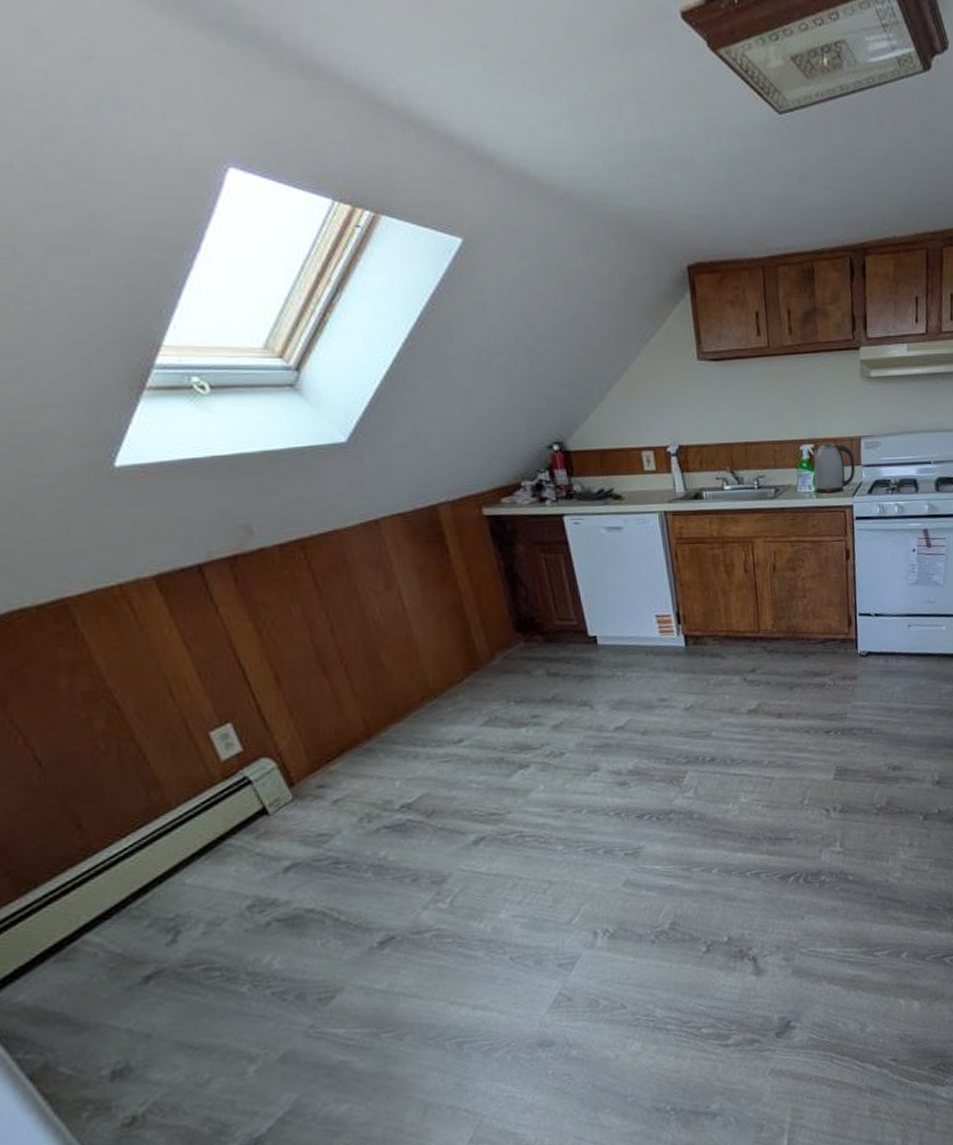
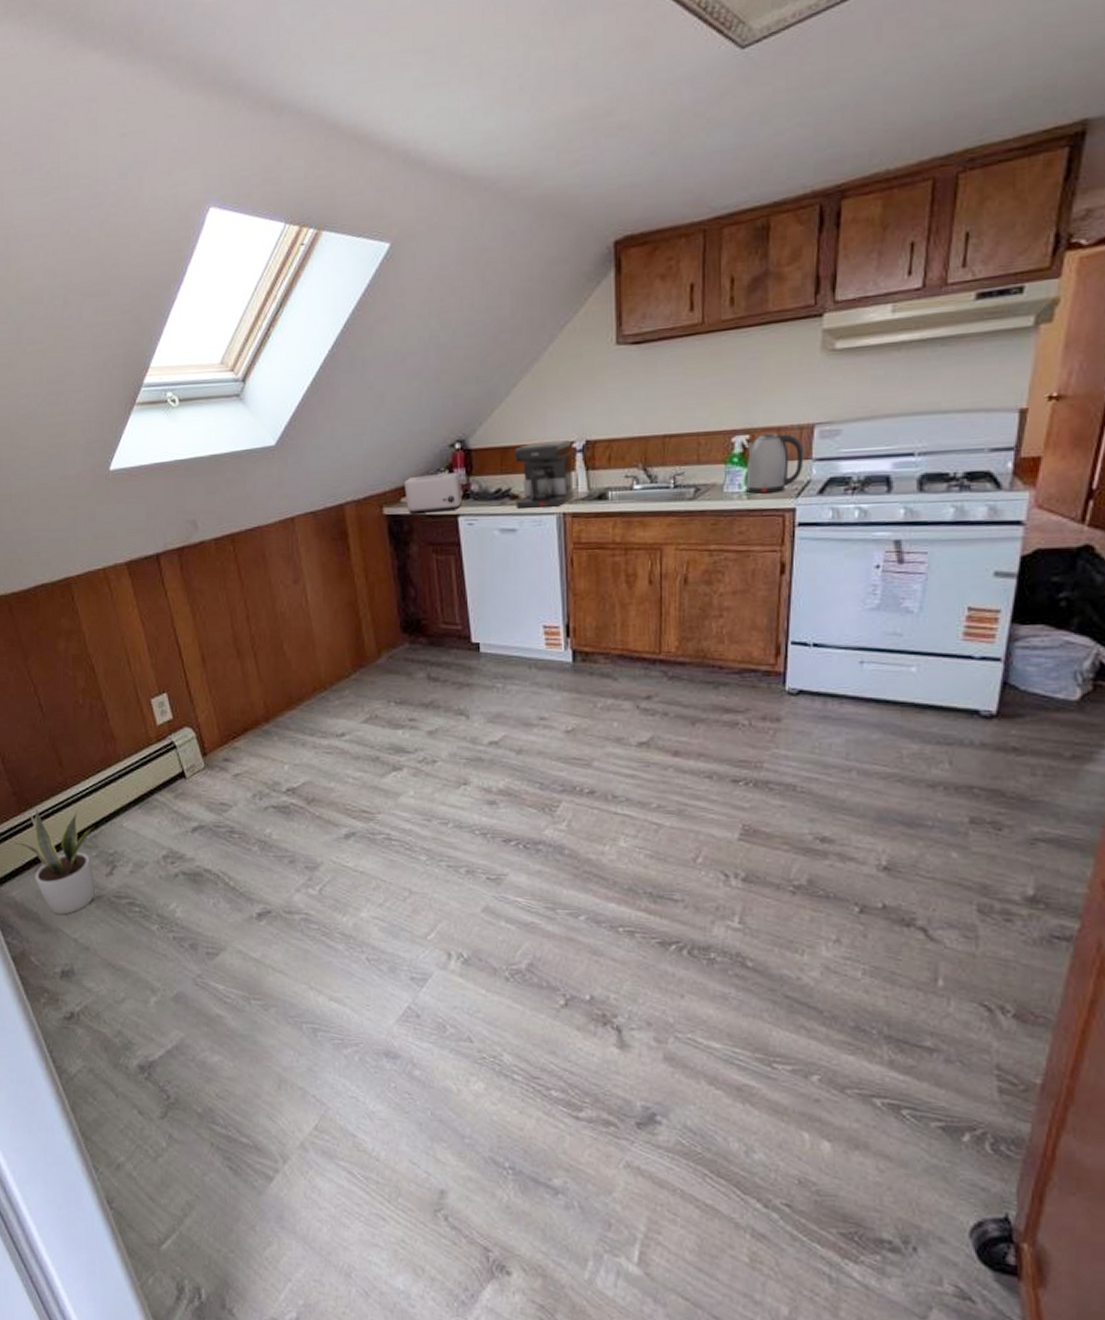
potted plant: none [14,879,153,1007] -> present [15,809,95,915]
toaster: none [503,473,567,515] -> present [404,472,463,515]
coffee maker: none [613,445,673,508] -> present [515,440,574,508]

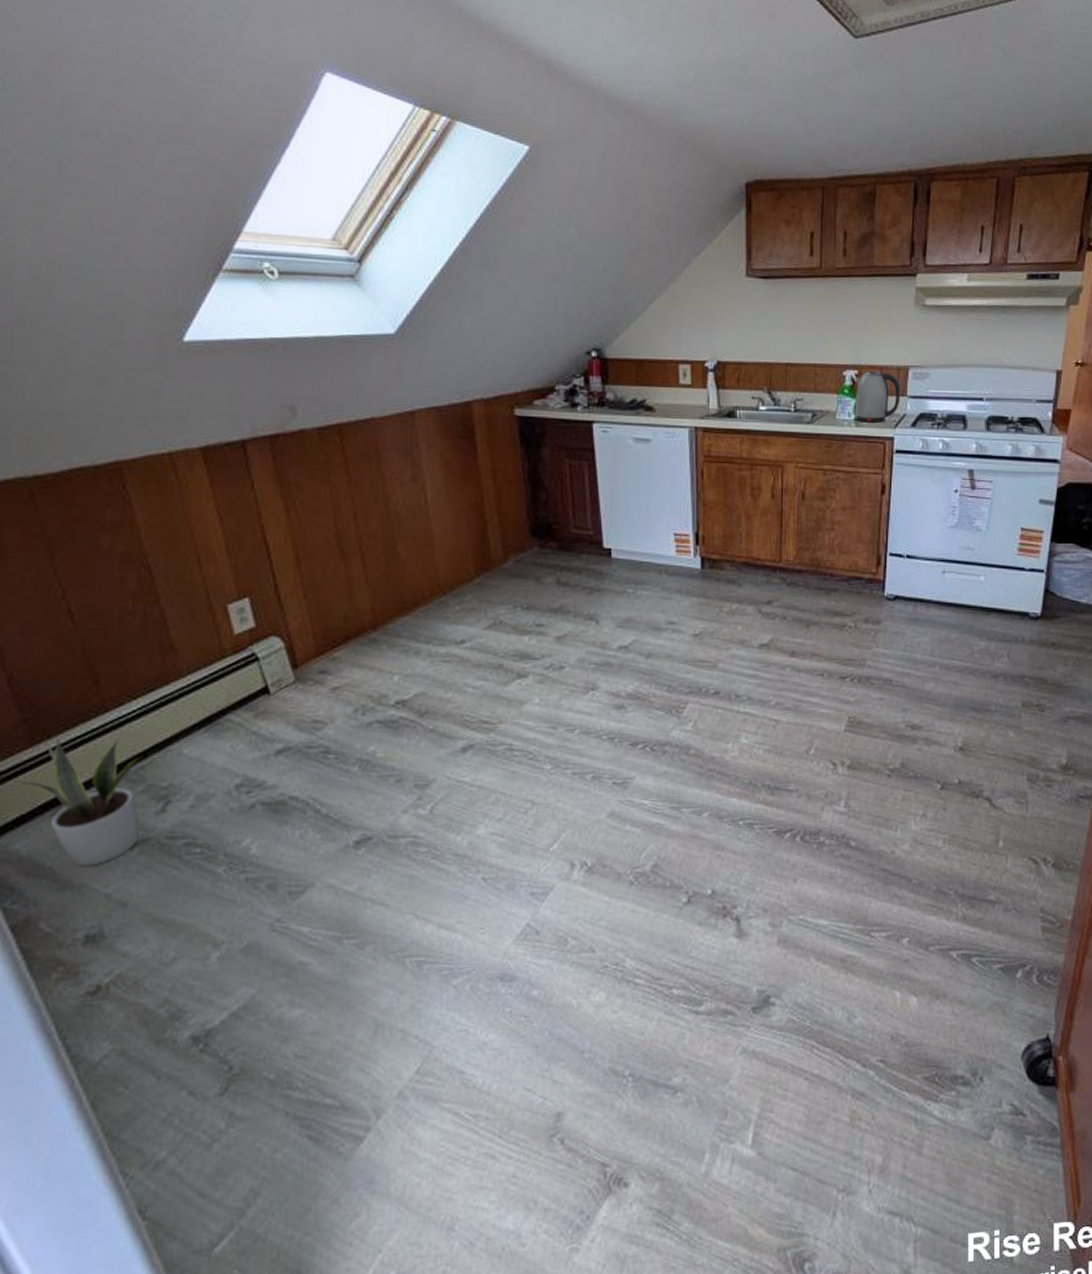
toaster: present [404,472,463,515] -> none [538,379,598,418]
coffee maker: present [515,440,574,508] -> none [650,358,705,422]

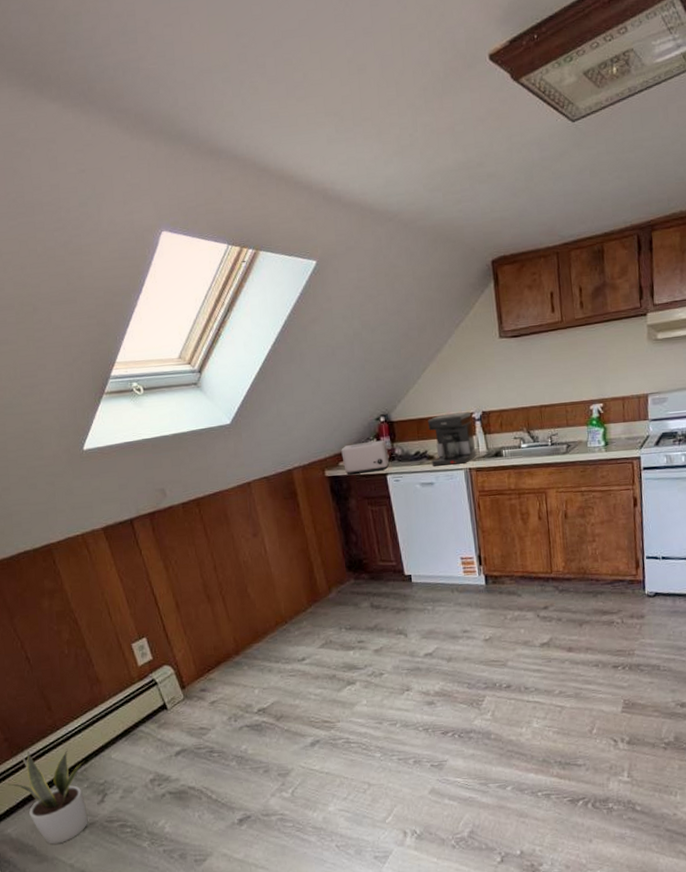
toaster: none [538,379,598,418] -> present [341,440,390,475]
coffee maker: none [650,358,705,422] -> present [428,412,477,466]
kettle: present [855,371,901,423] -> none [602,402,643,447]

